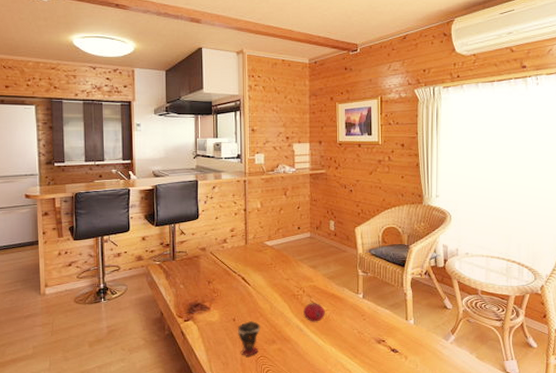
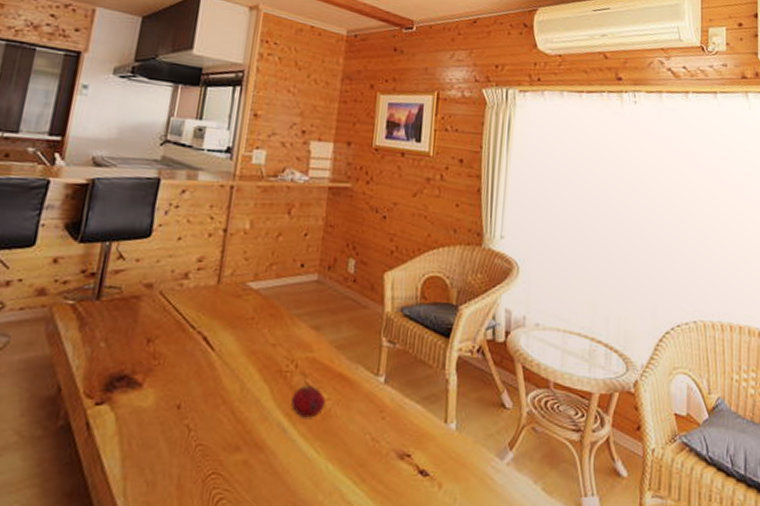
cup: present [237,320,261,357] -> none [179,409,220,473]

